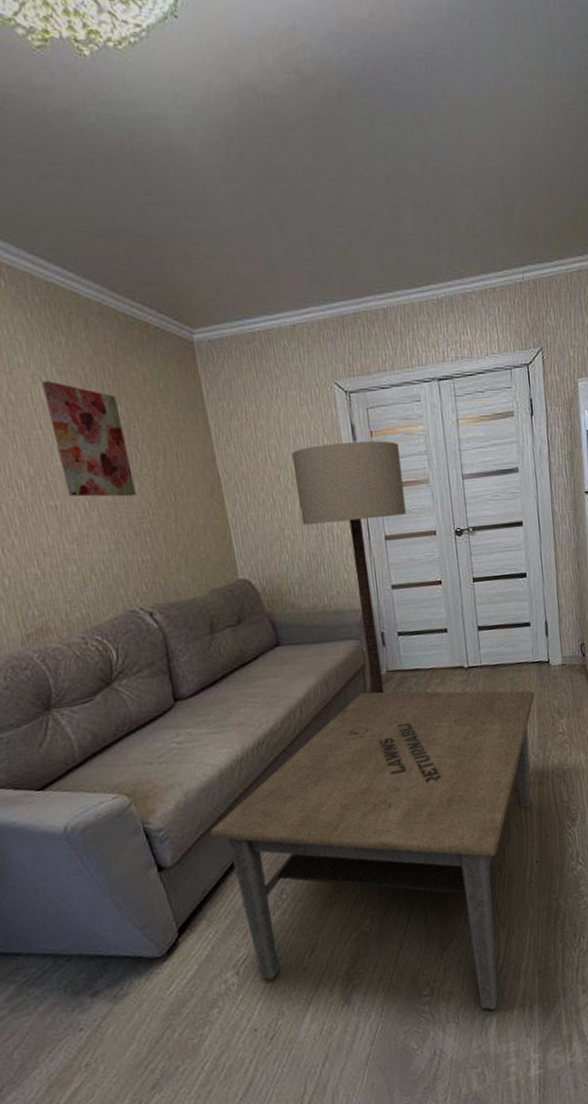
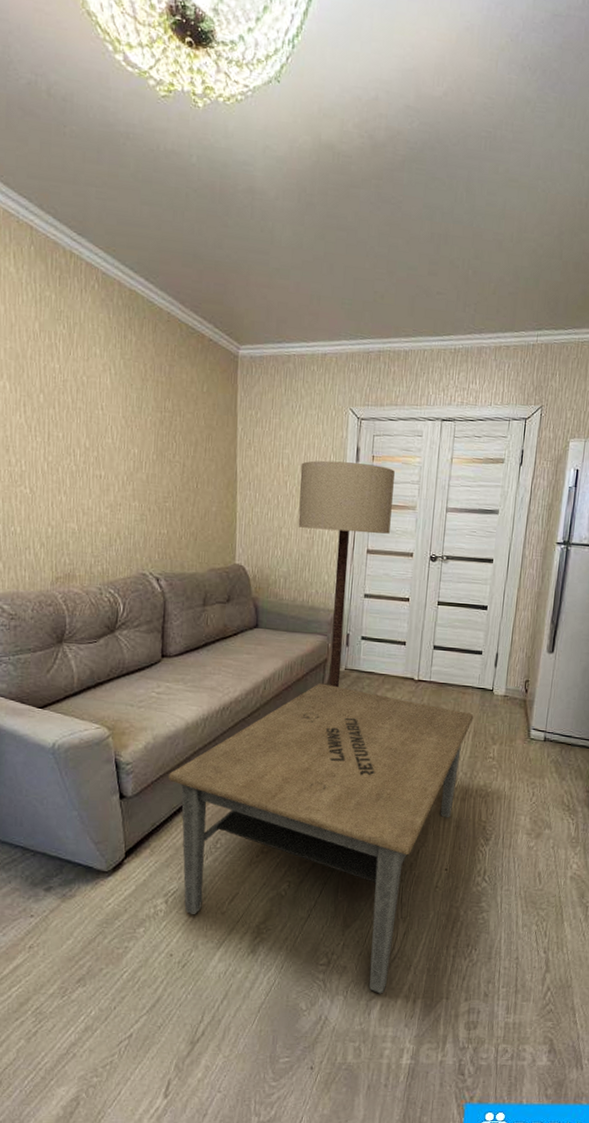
wall art: present [42,381,136,497] -> none [110,371,167,478]

